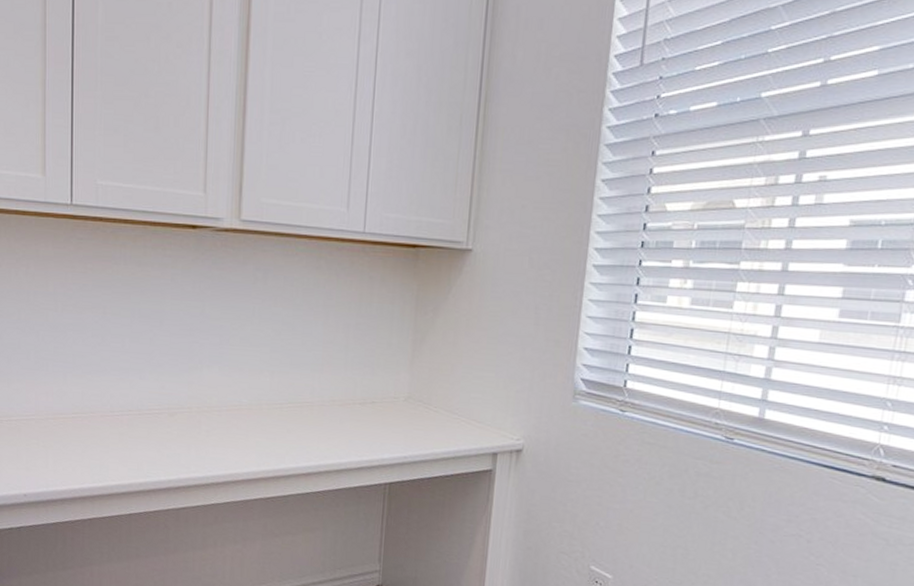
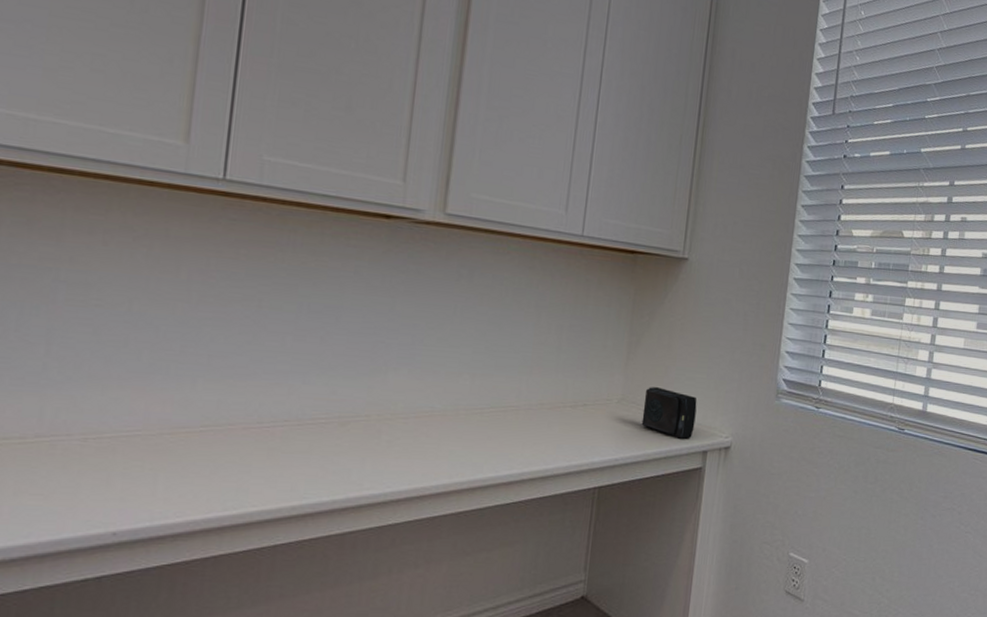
speaker: none [429,385,486,440] -> present [641,387,697,439]

